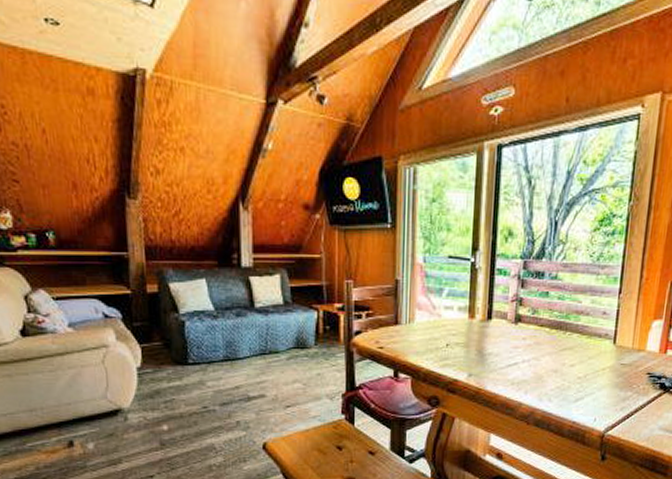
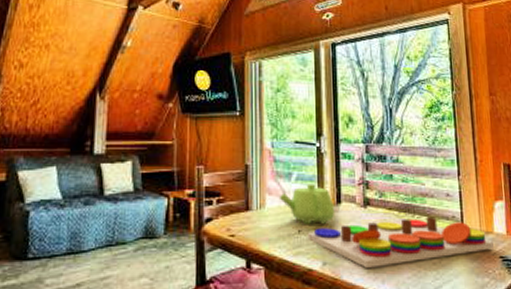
teapot: none [430,300,484,338] -> present [280,184,334,224]
board game: none [455,334,643,380] -> present [307,217,494,268]

